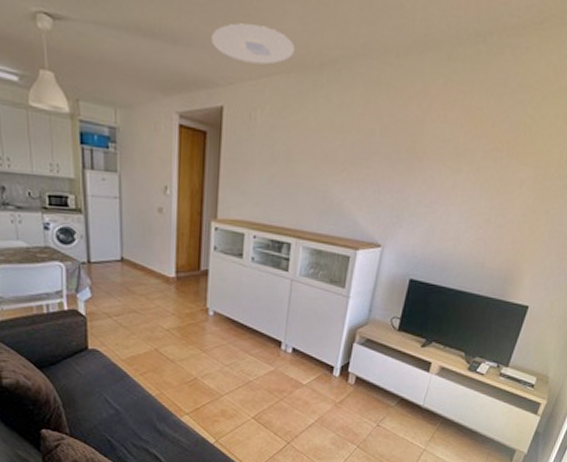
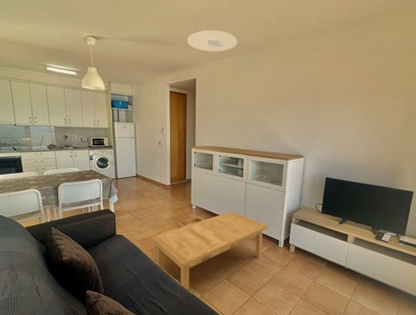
coffee table: none [143,322,320,433] -> present [151,211,268,291]

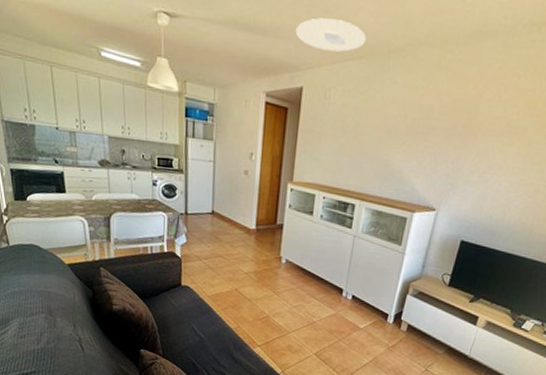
coffee table: present [151,211,268,291] -> none [225,271,376,364]

